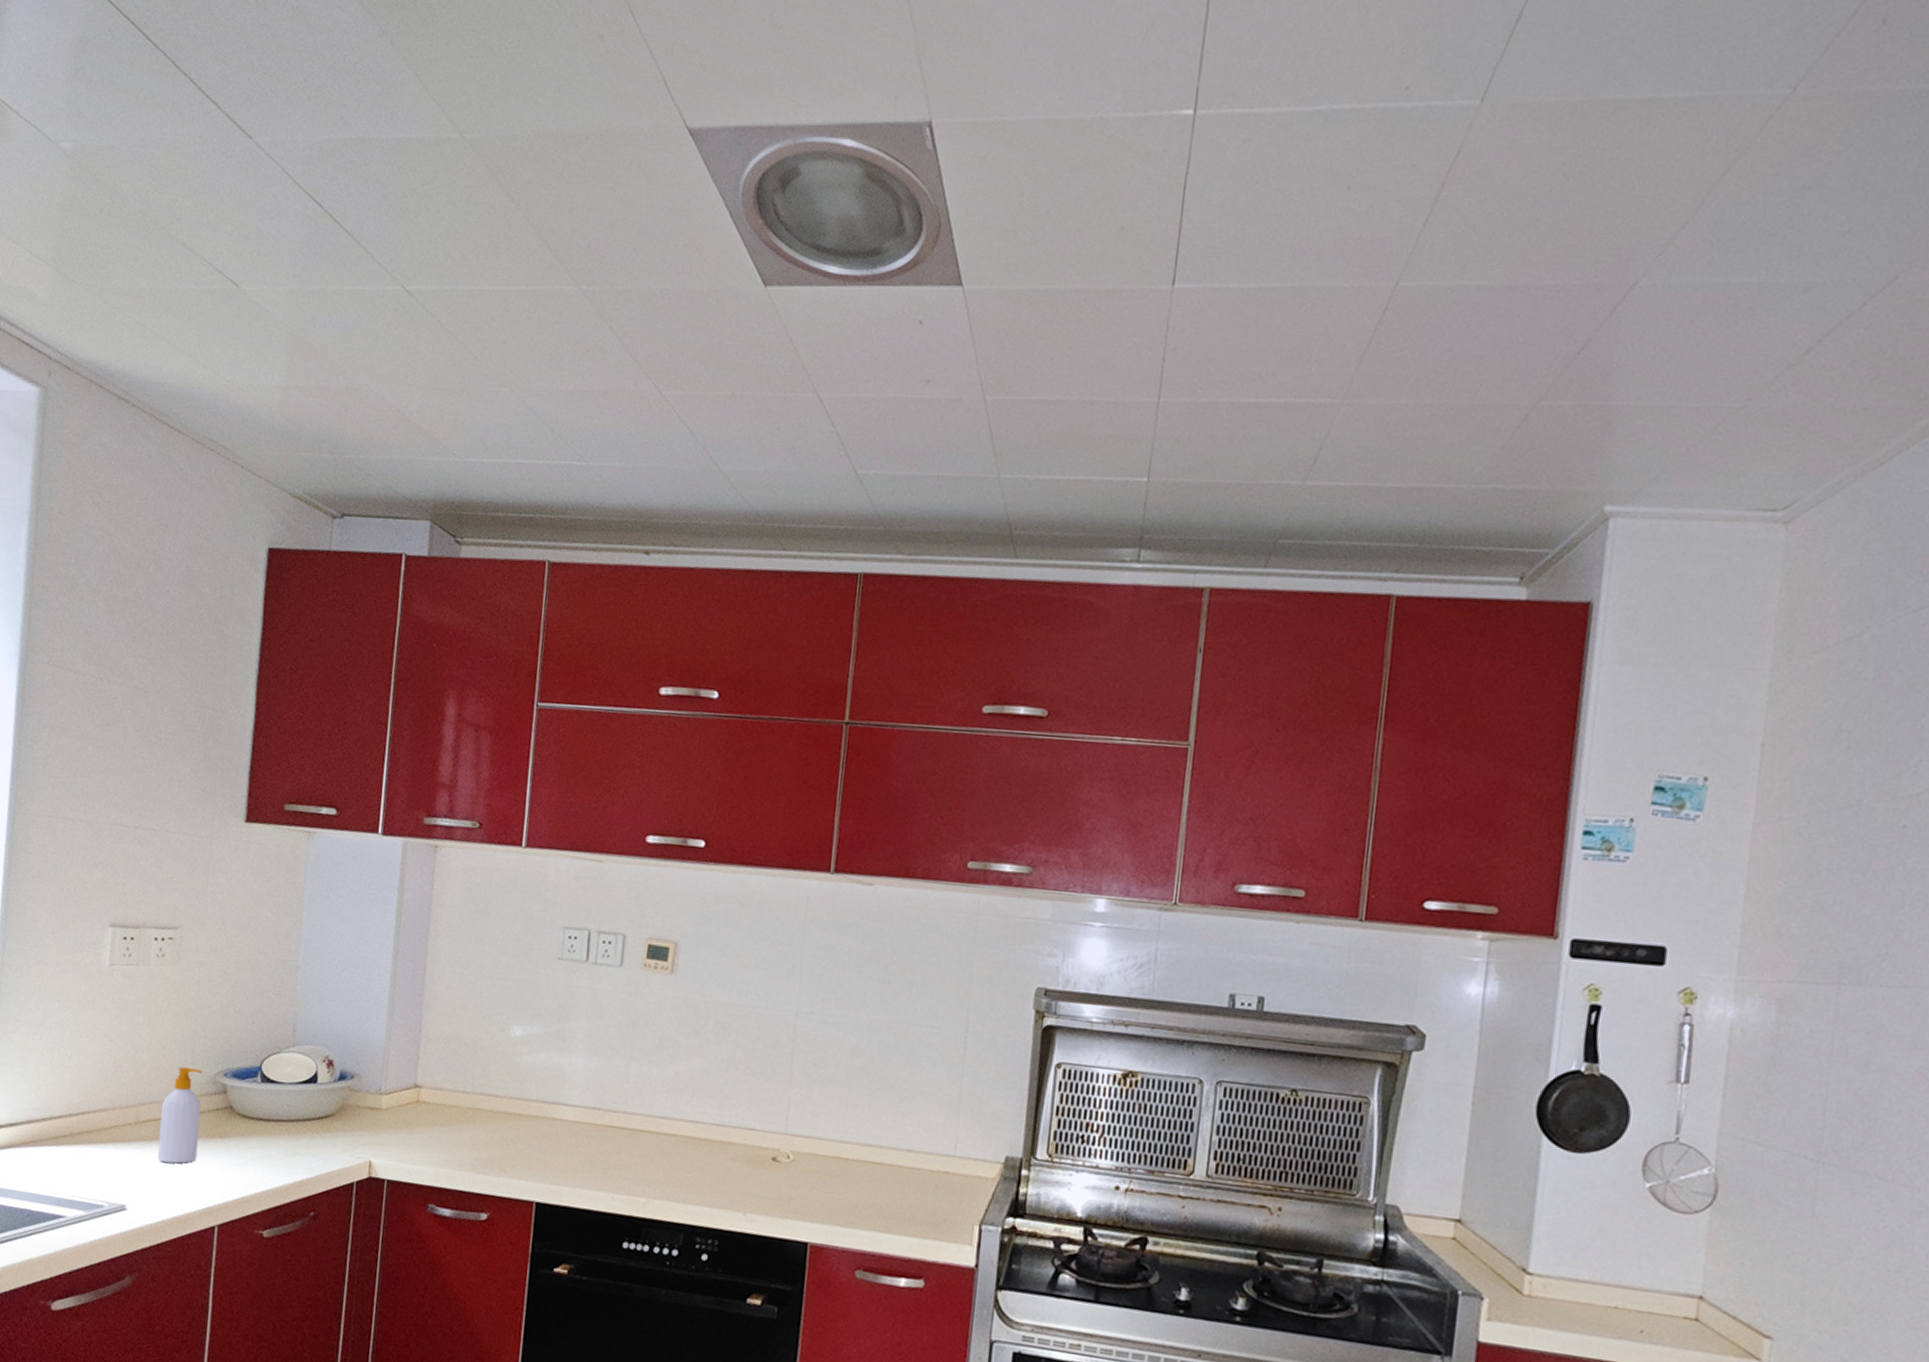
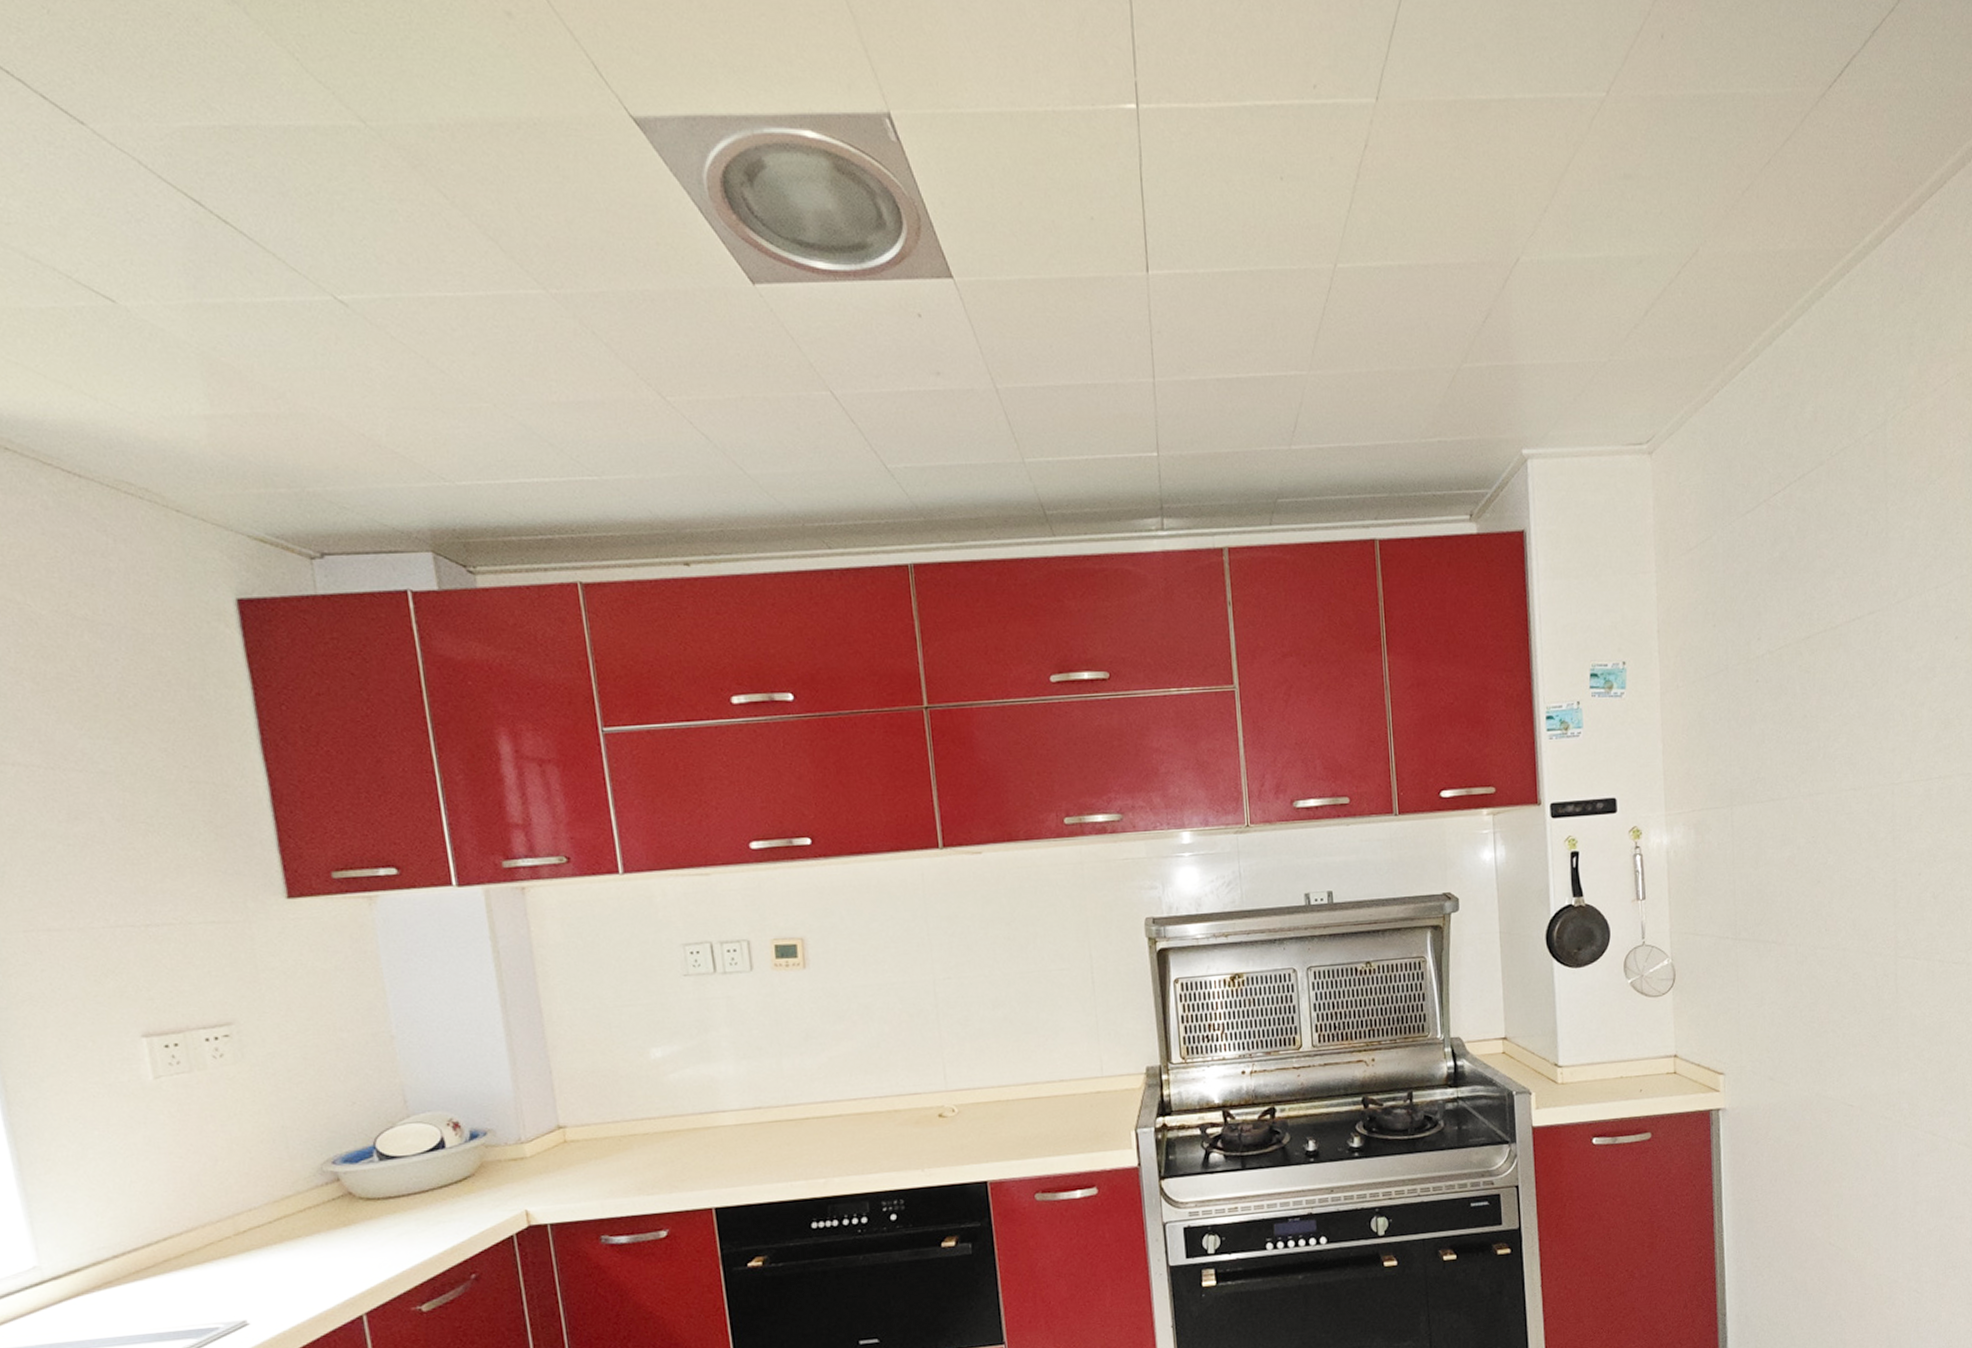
soap bottle: present [157,1066,202,1164] -> none [263,1163,322,1266]

